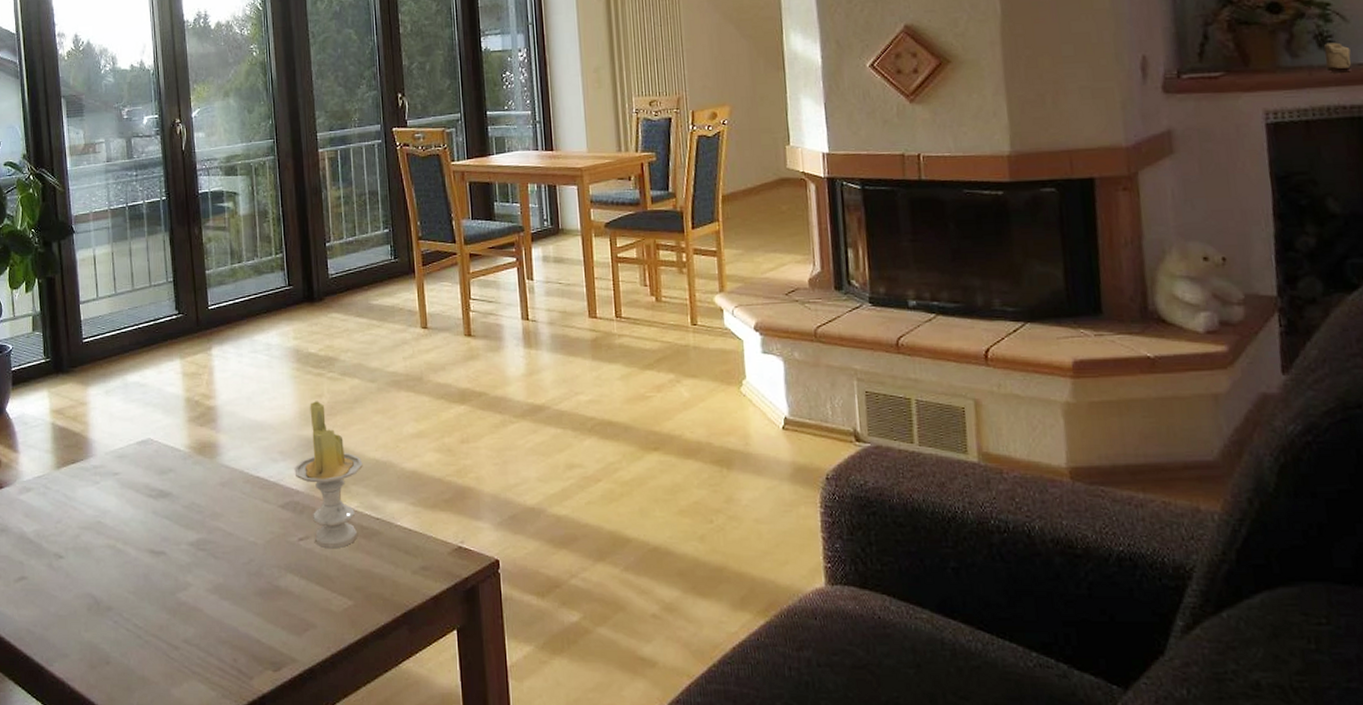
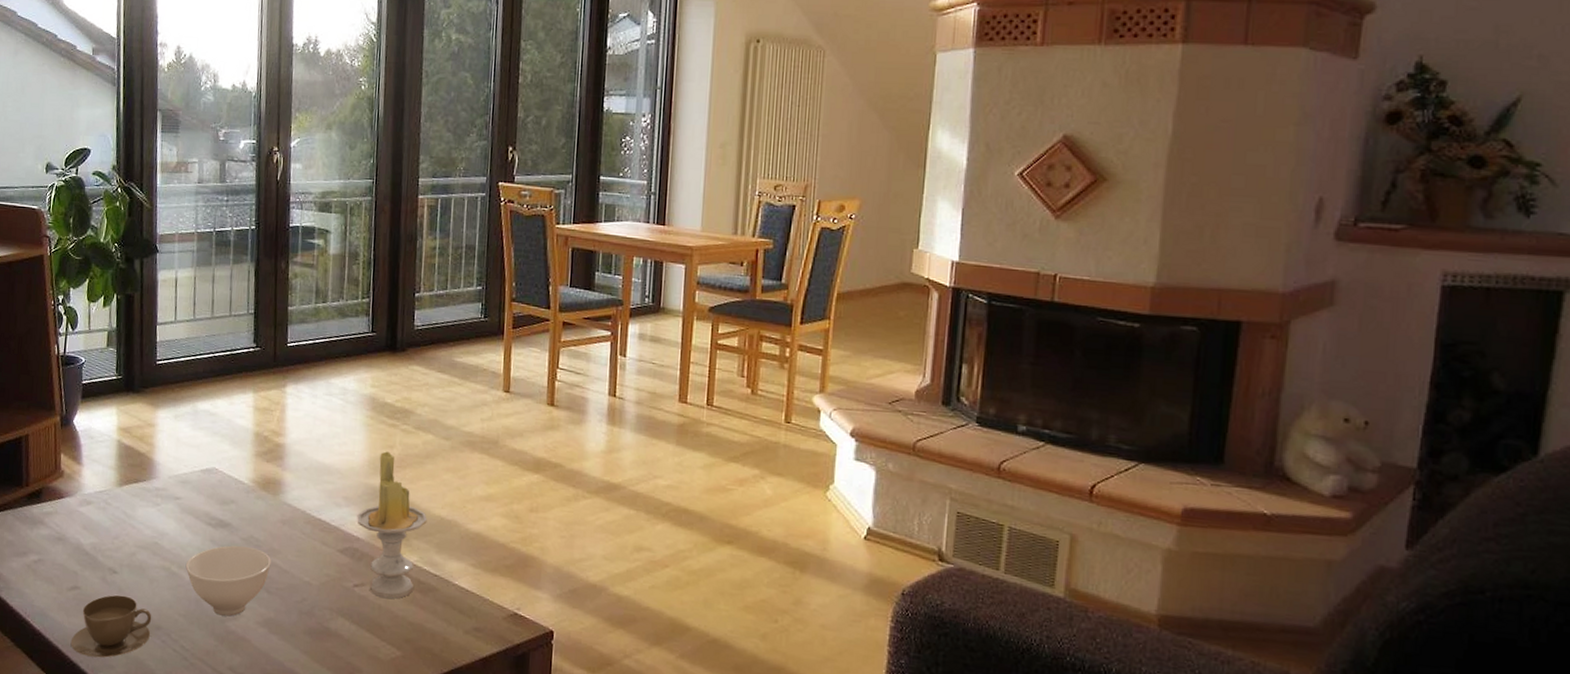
teacup: none [22,580,102,648] -> present [70,595,152,658]
bowl: none [130,513,215,587] -> present [185,545,271,617]
candle: present [1324,42,1352,72] -> none [1521,206,1553,240]

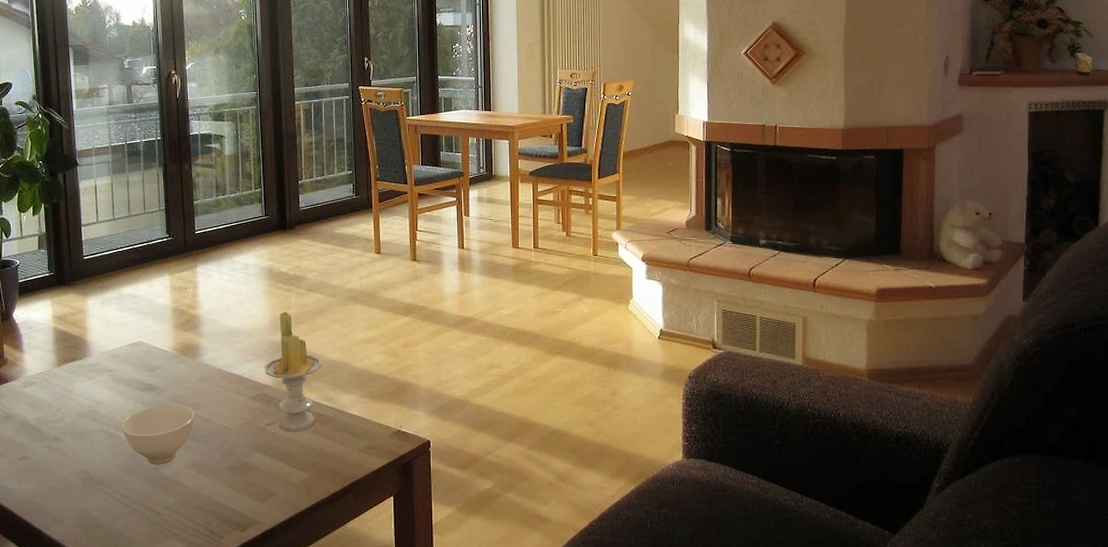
teacup: present [70,595,152,658] -> none [23,459,95,515]
candle: none [1521,206,1553,240] -> present [1074,53,1093,75]

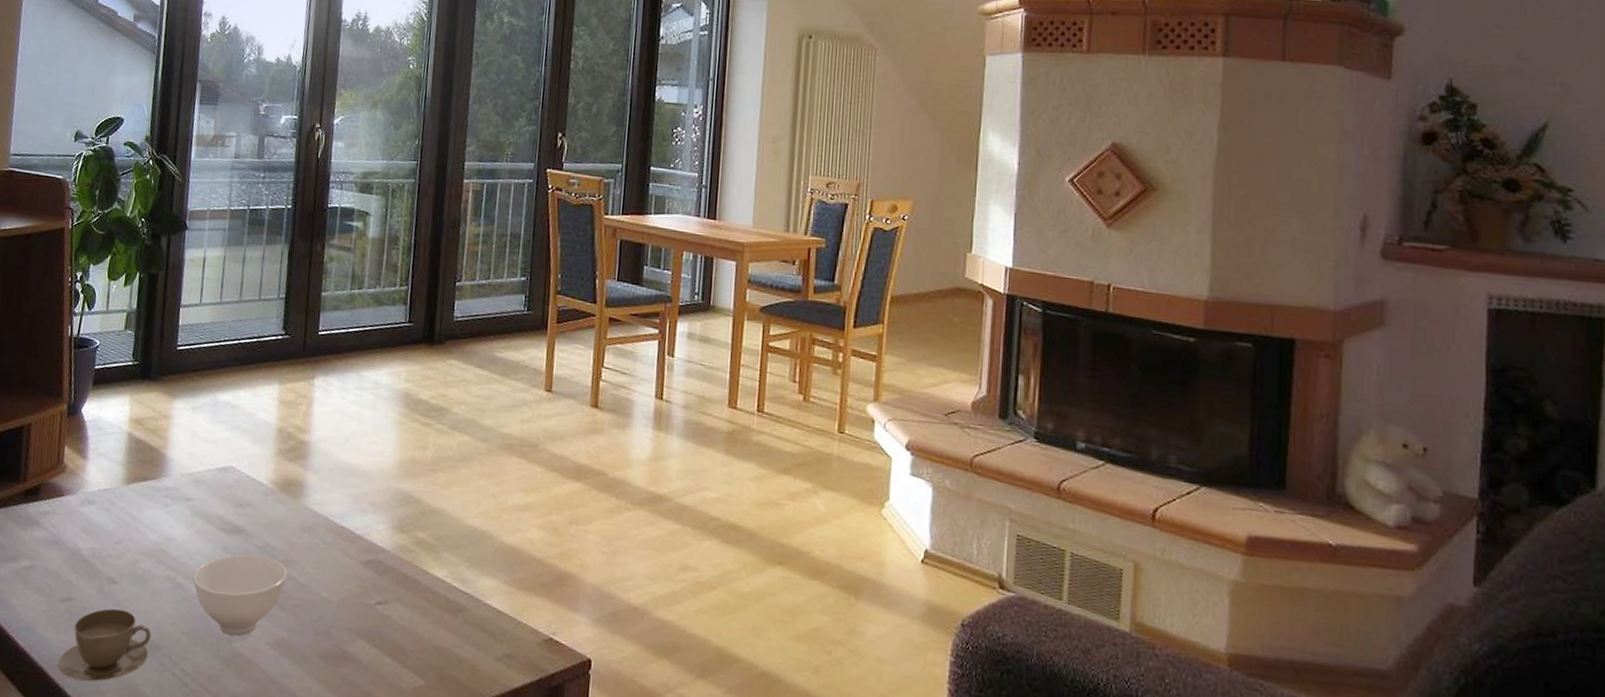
teacup: none [23,459,95,515] -> present [57,608,152,682]
candle: present [264,312,322,432] -> none [383,452,459,619]
candle: present [1074,53,1093,75] -> none [1559,231,1589,266]

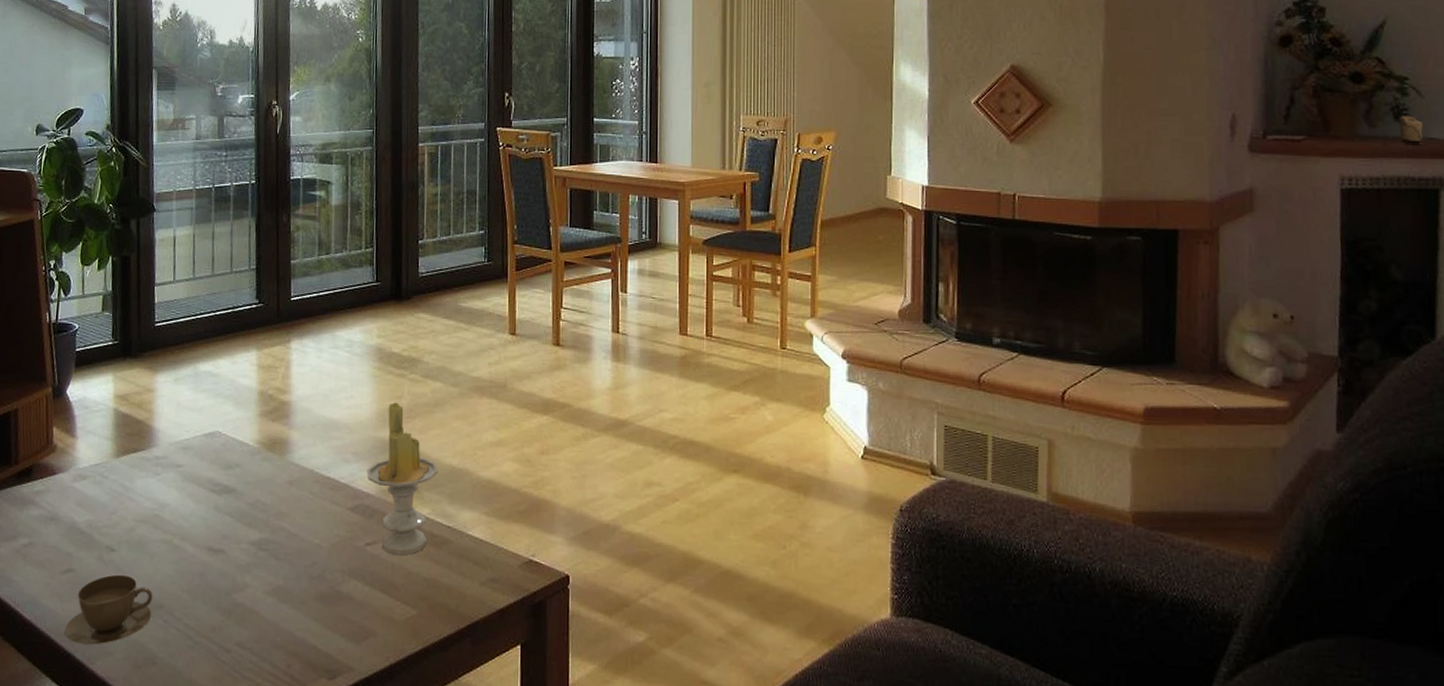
bowl: present [192,554,288,636] -> none [188,511,279,588]
candle: none [383,452,459,619] -> present [367,402,438,556]
candle: none [1559,231,1589,266] -> present [1399,116,1423,144]

